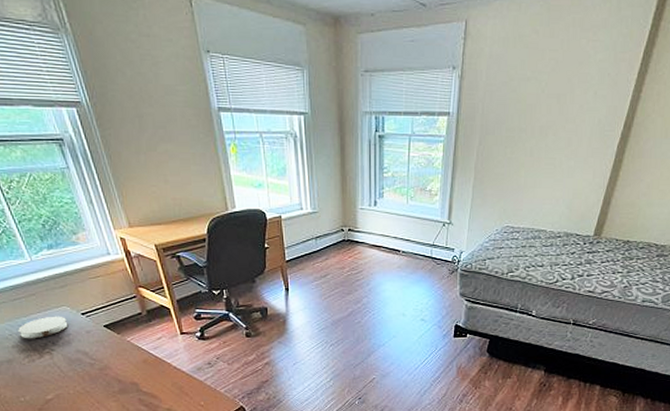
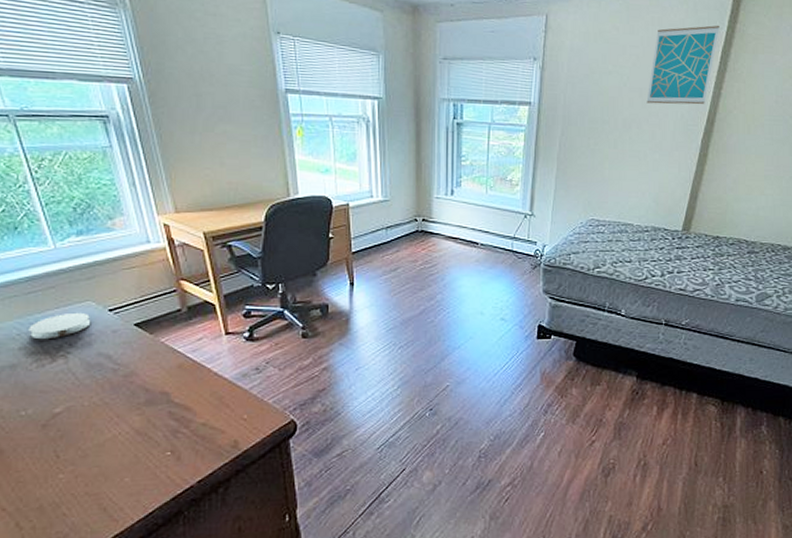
wall art: none [564,24,643,110] -> present [646,25,719,105]

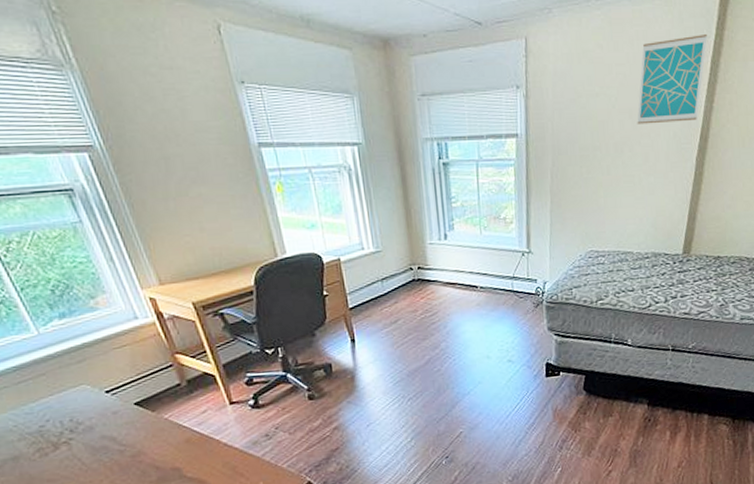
coaster: present [28,312,91,340] -> none [24,396,89,429]

